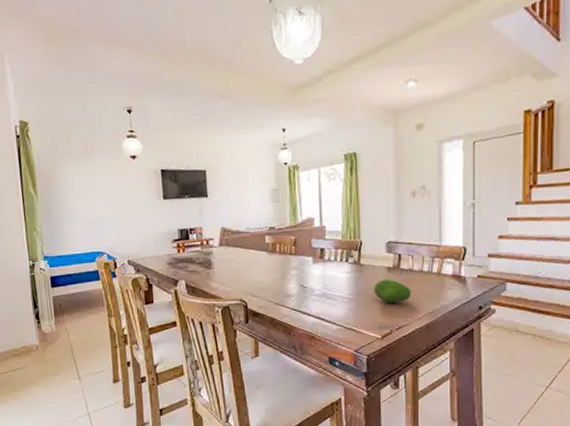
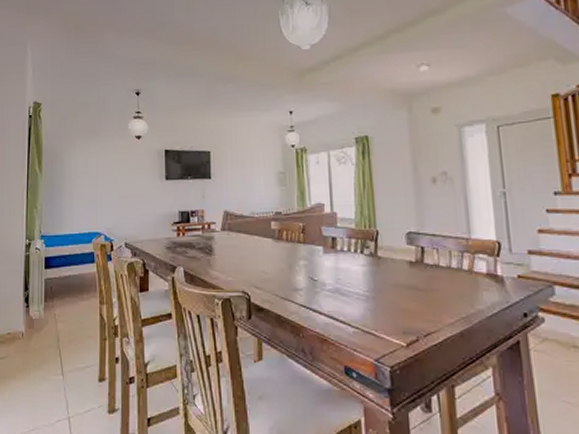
fruit: present [374,279,411,303] -> none [394,275,439,304]

